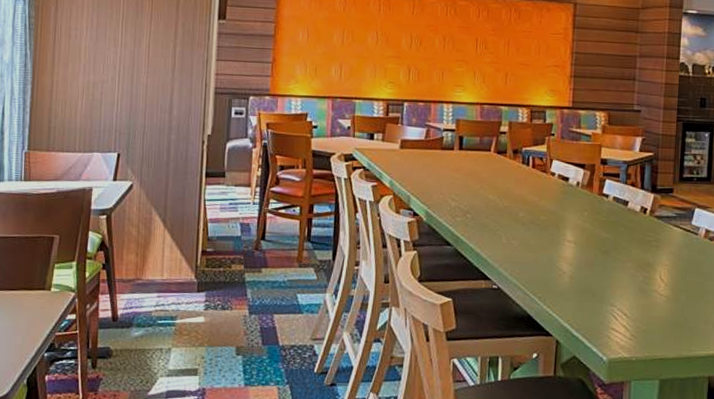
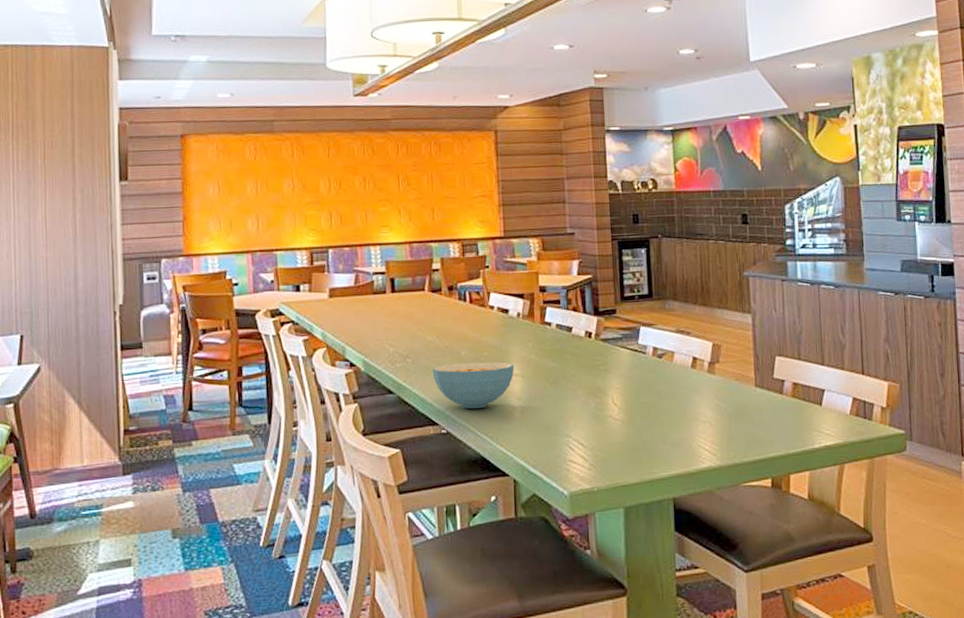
cereal bowl: none [490,224,569,269] -> present [432,362,515,409]

